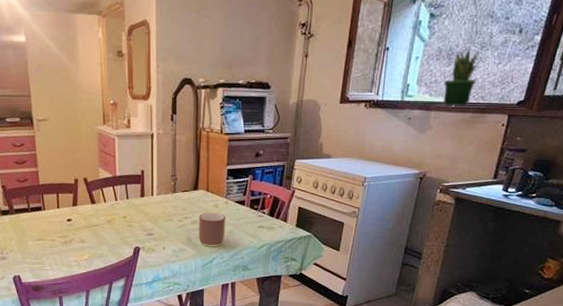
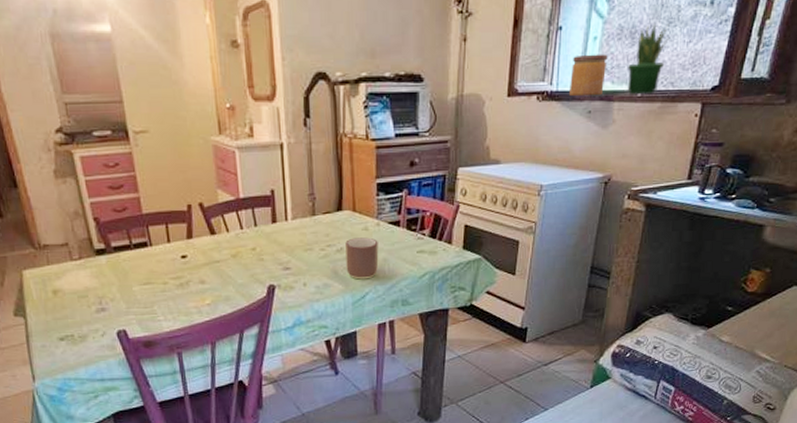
jar: none [392,71,427,106] -> present [568,54,608,97]

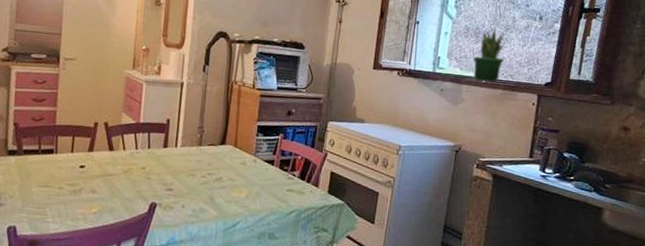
mug: present [345,237,379,280] -> none [222,170,253,210]
jar: present [568,54,608,97] -> none [424,44,457,78]

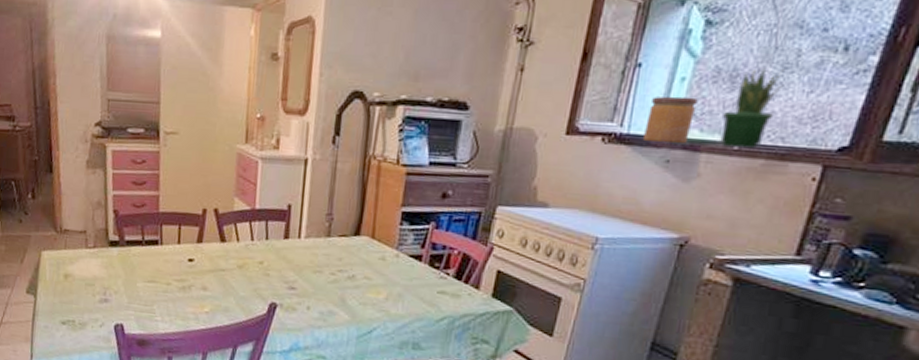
jar: none [424,44,457,78] -> present [642,96,698,145]

